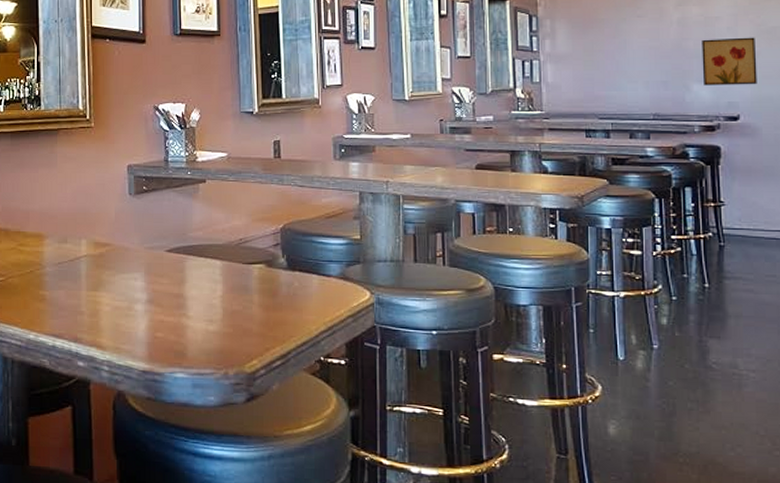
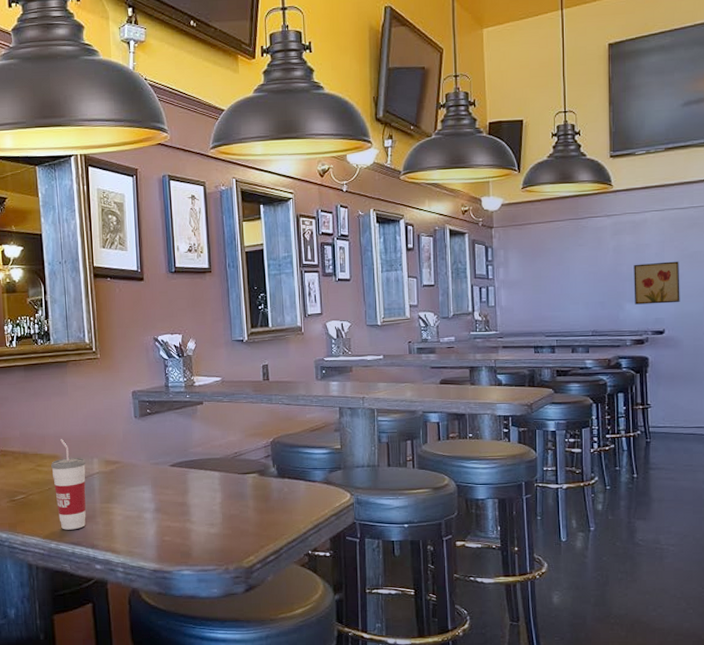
cup: none [34,216,72,320] -> present [51,439,86,530]

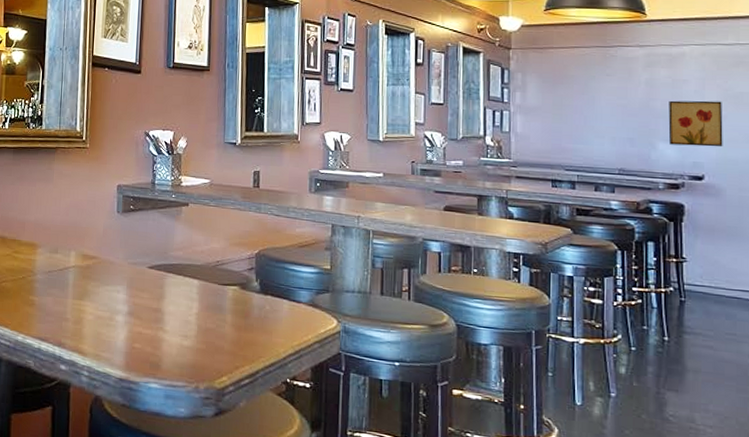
cup: present [51,439,86,530] -> none [28,227,62,324]

